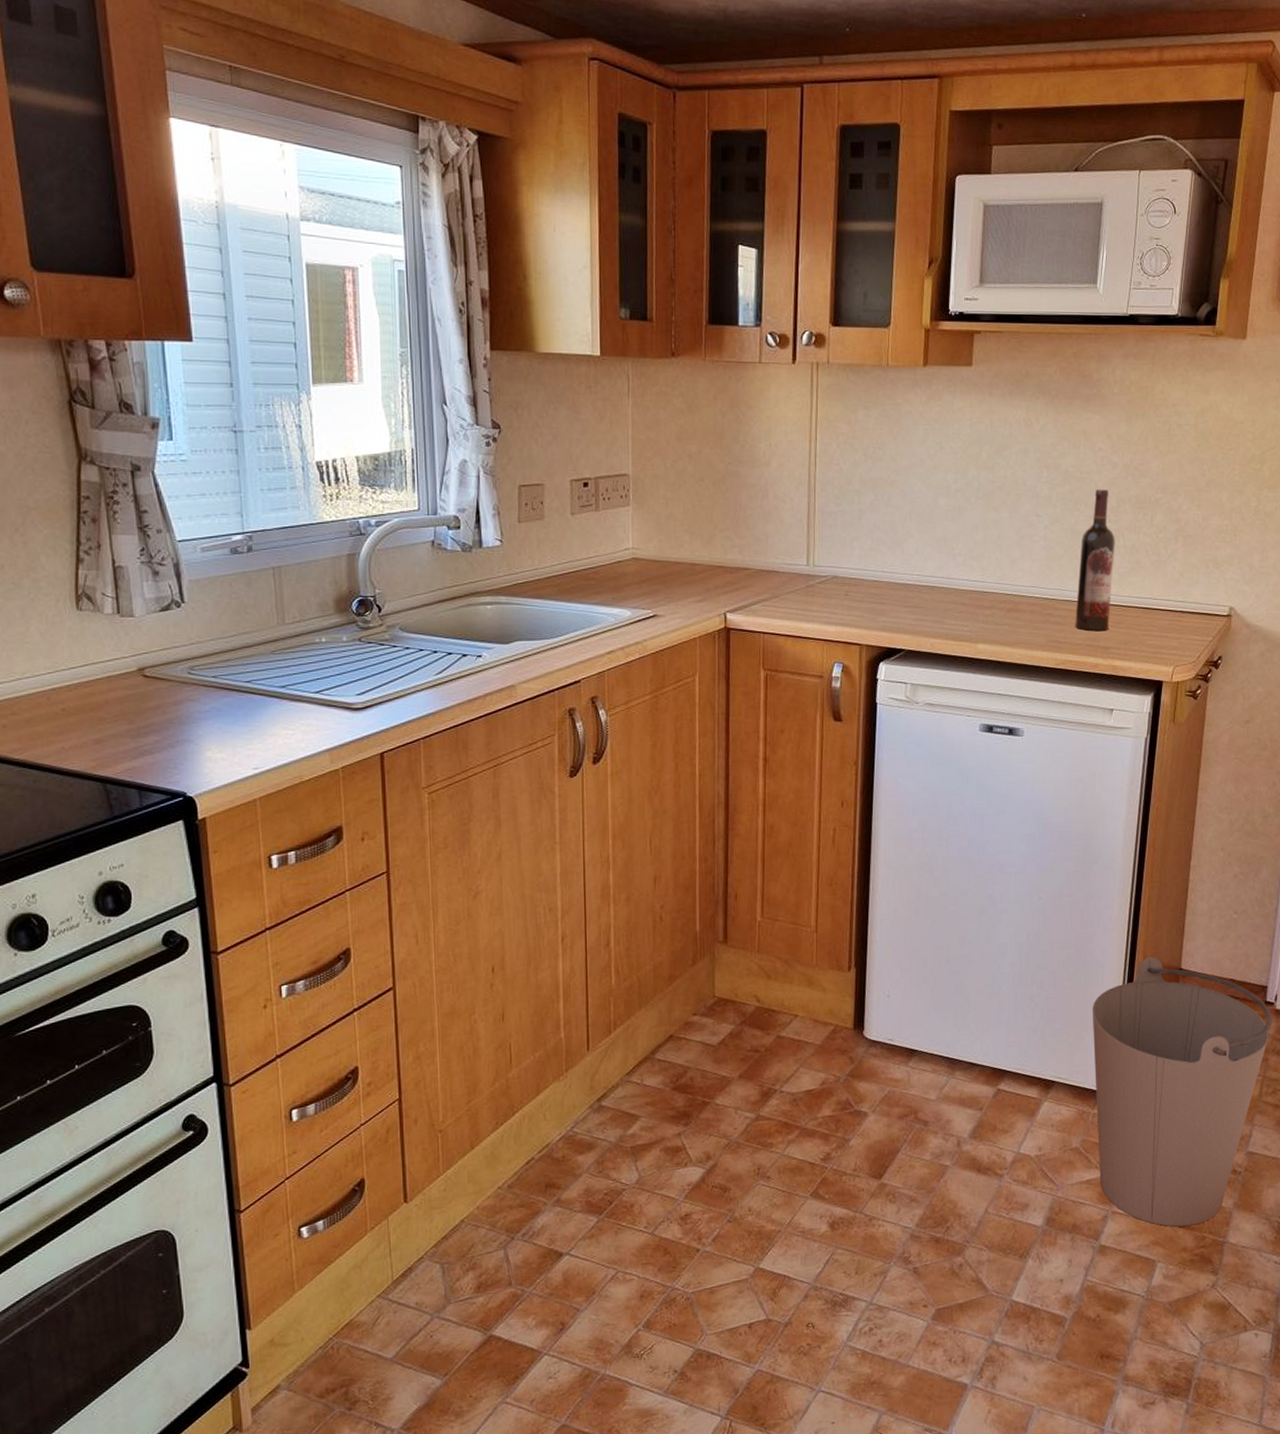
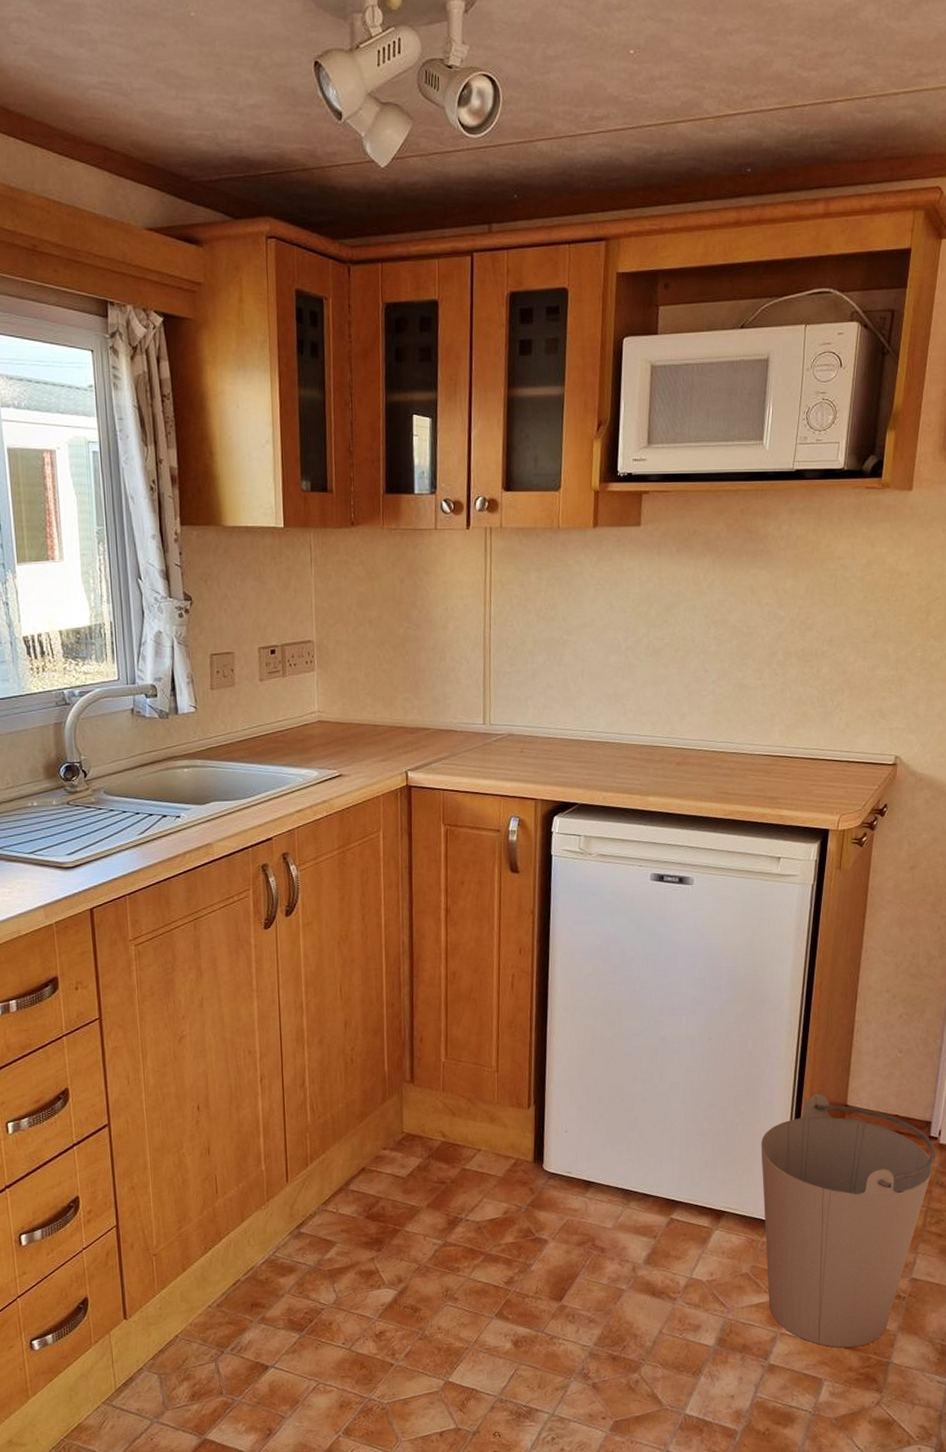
wine bottle: present [1075,488,1115,631] -> none [743,642,782,782]

